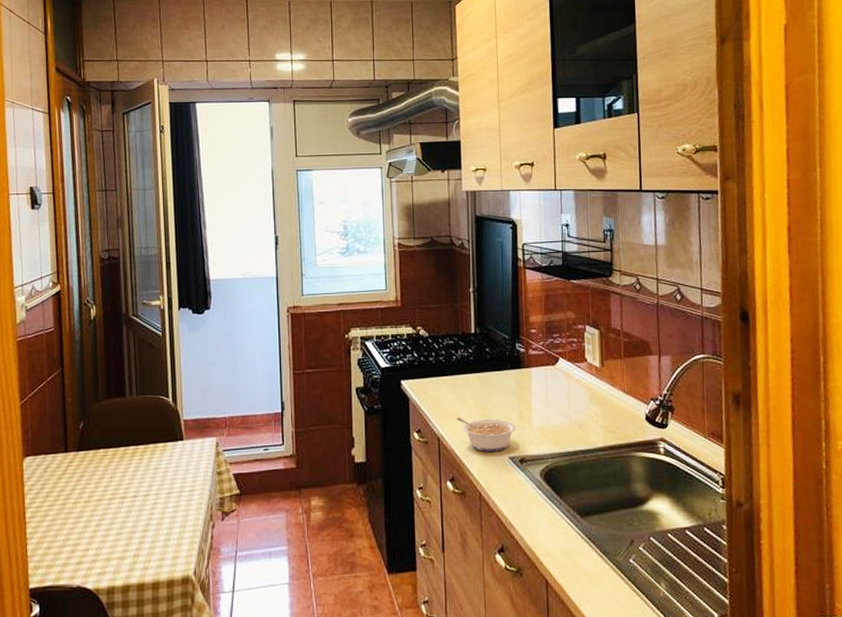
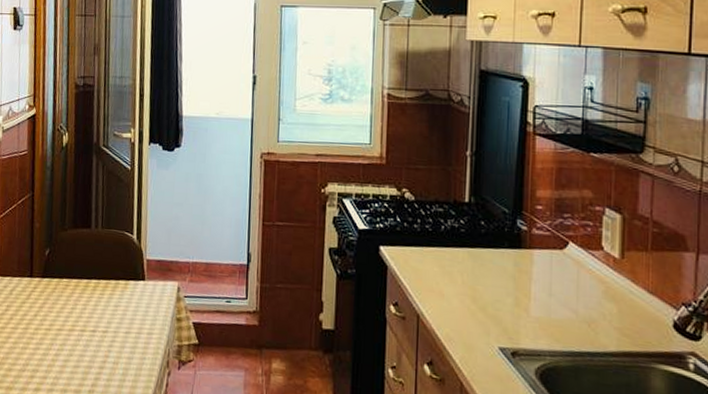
legume: present [456,418,516,451] -> none [440,295,510,339]

